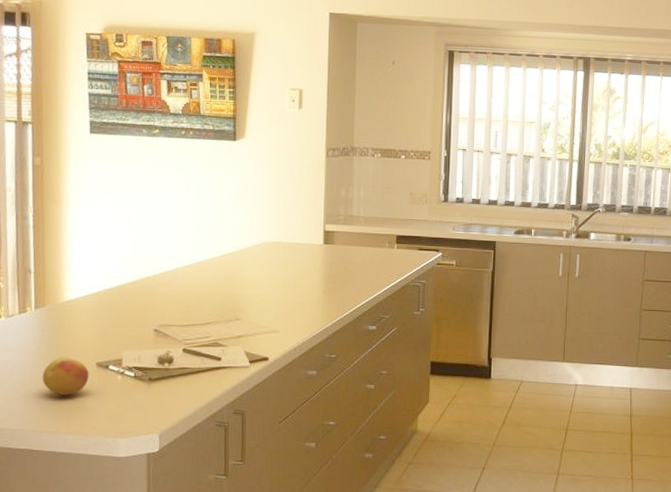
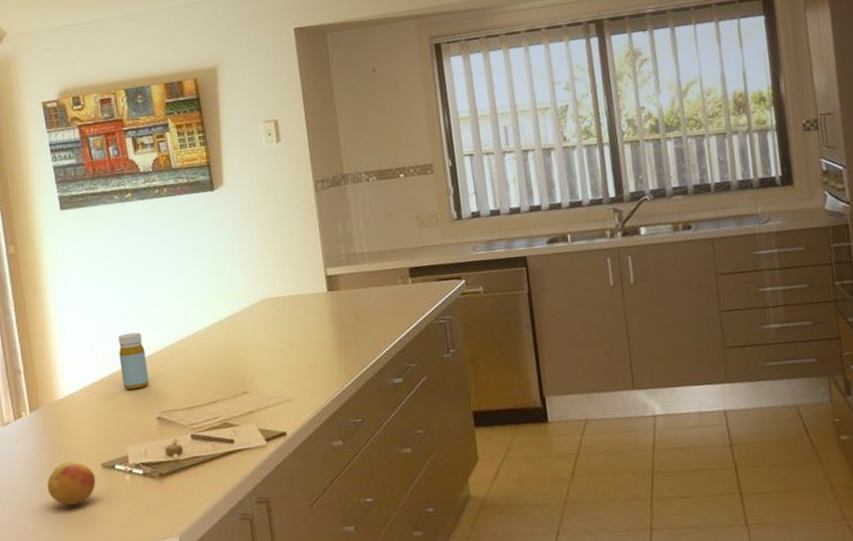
bottle: none [126,252,152,303] -> present [118,332,150,390]

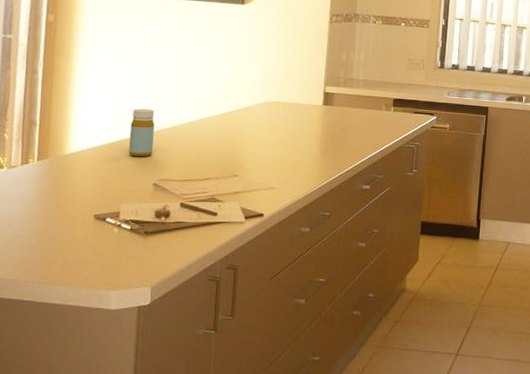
fruit: present [47,461,96,506] -> none [39,208,86,246]

